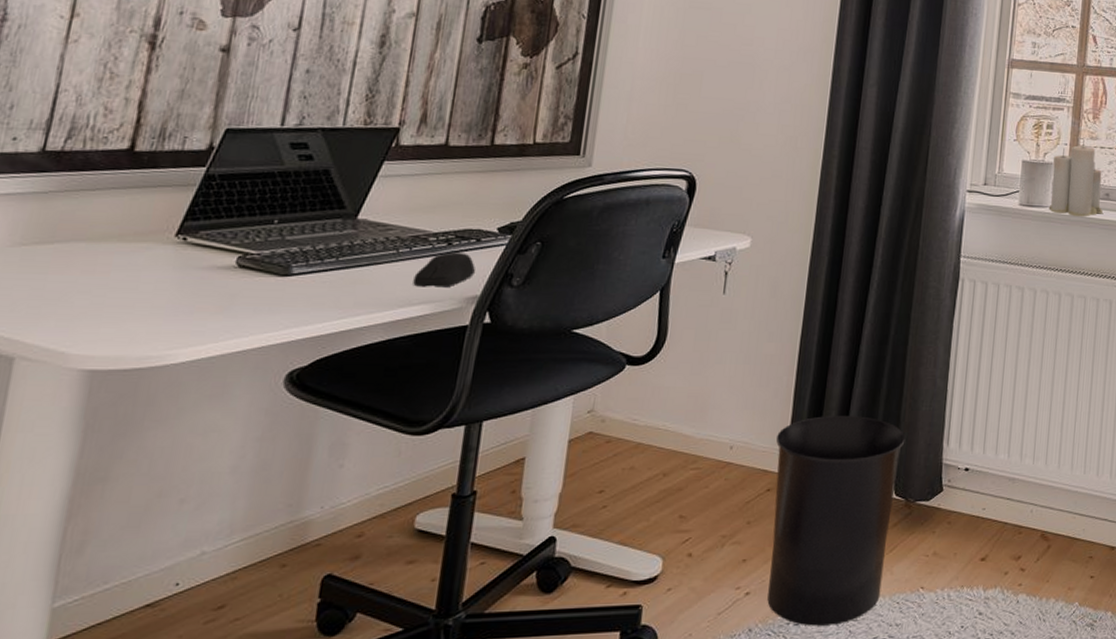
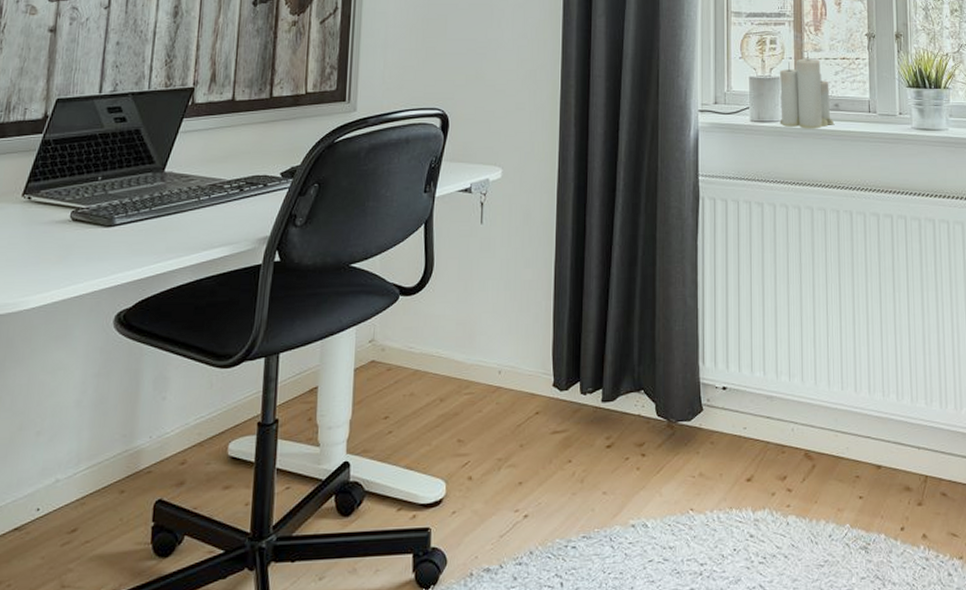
computer mouse: present [413,252,476,288] -> none [213,197,265,231]
waste bin: present [767,416,906,626] -> none [541,337,662,549]

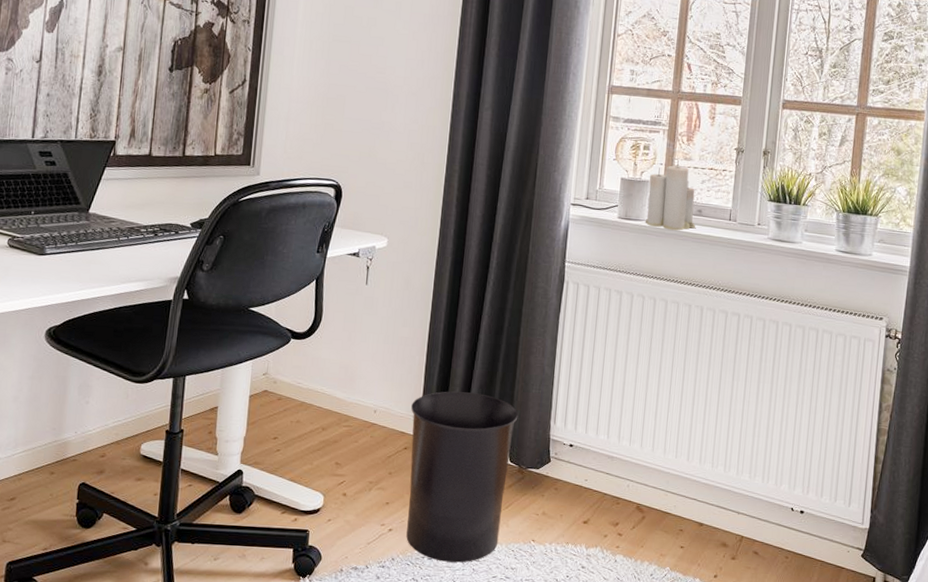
waste bin: none [541,337,662,549] -> present [406,391,519,563]

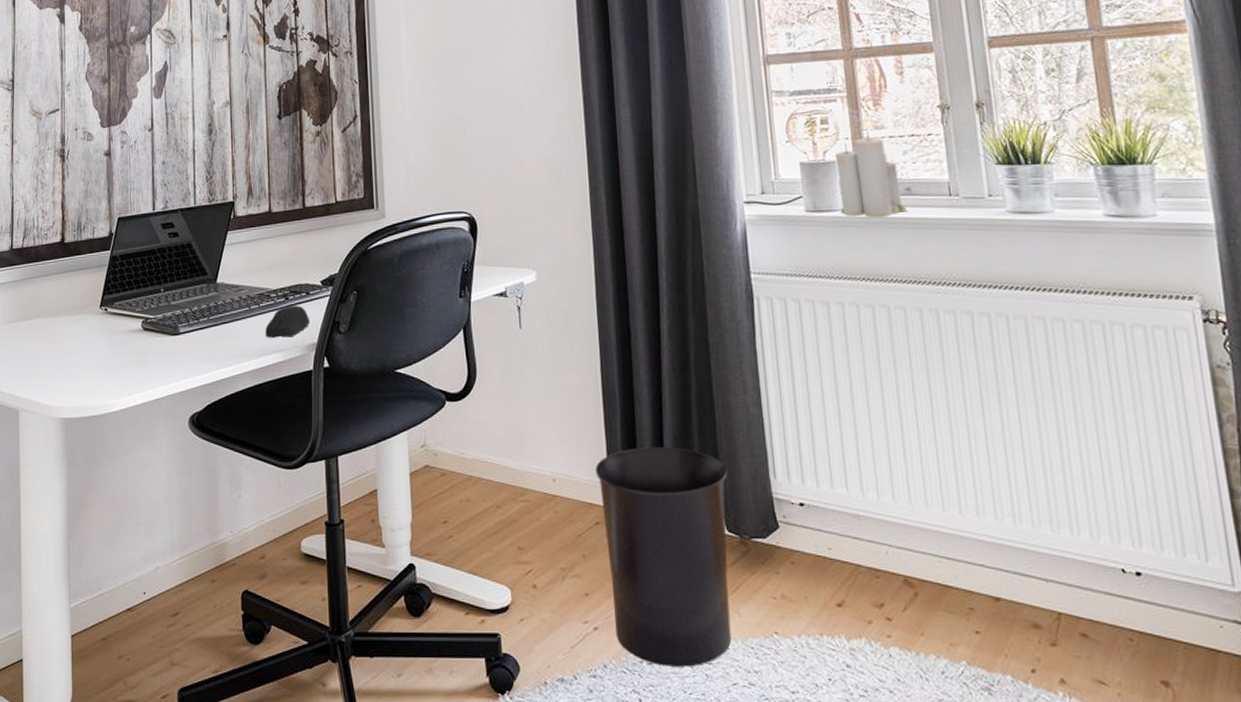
computer mouse: none [131,241,176,269] -> present [265,305,311,338]

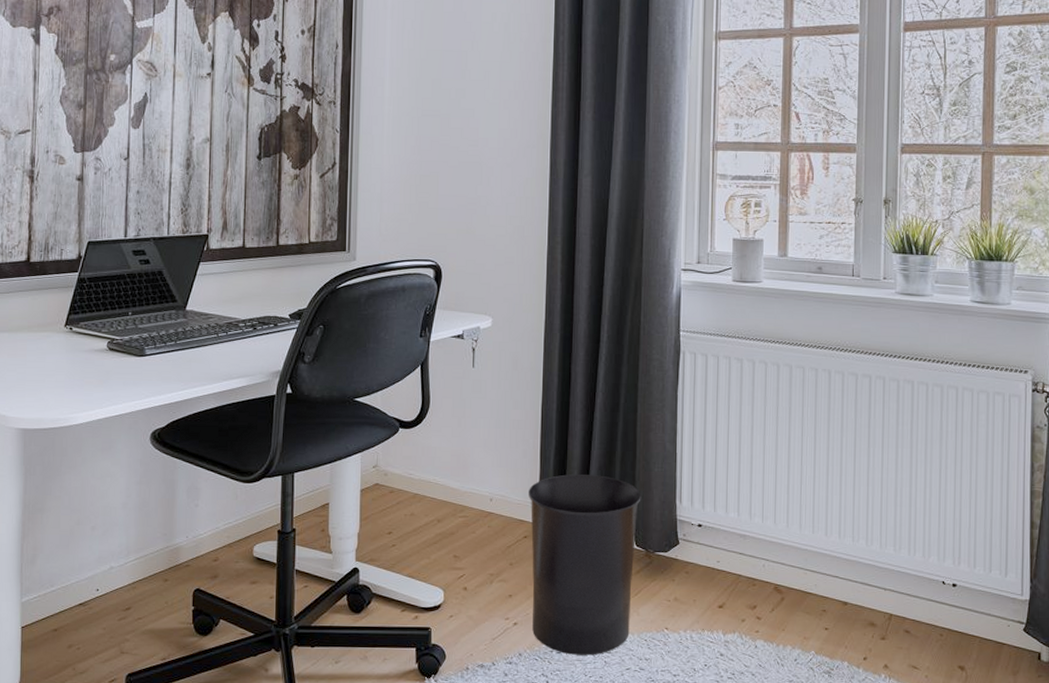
computer mouse: present [265,305,311,338] -> none [231,335,277,364]
candle: present [834,131,907,218] -> none [762,215,816,291]

